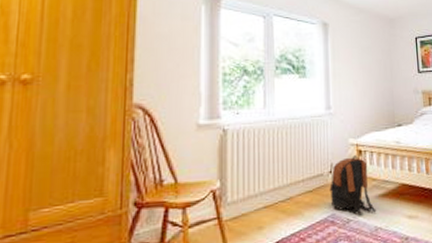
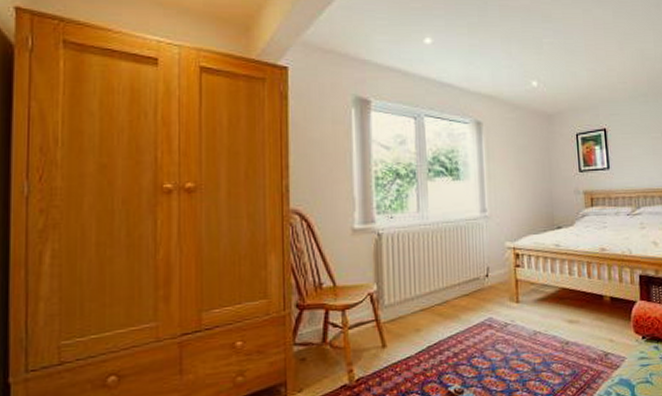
backpack: present [329,155,377,216] -> none [486,259,535,320]

